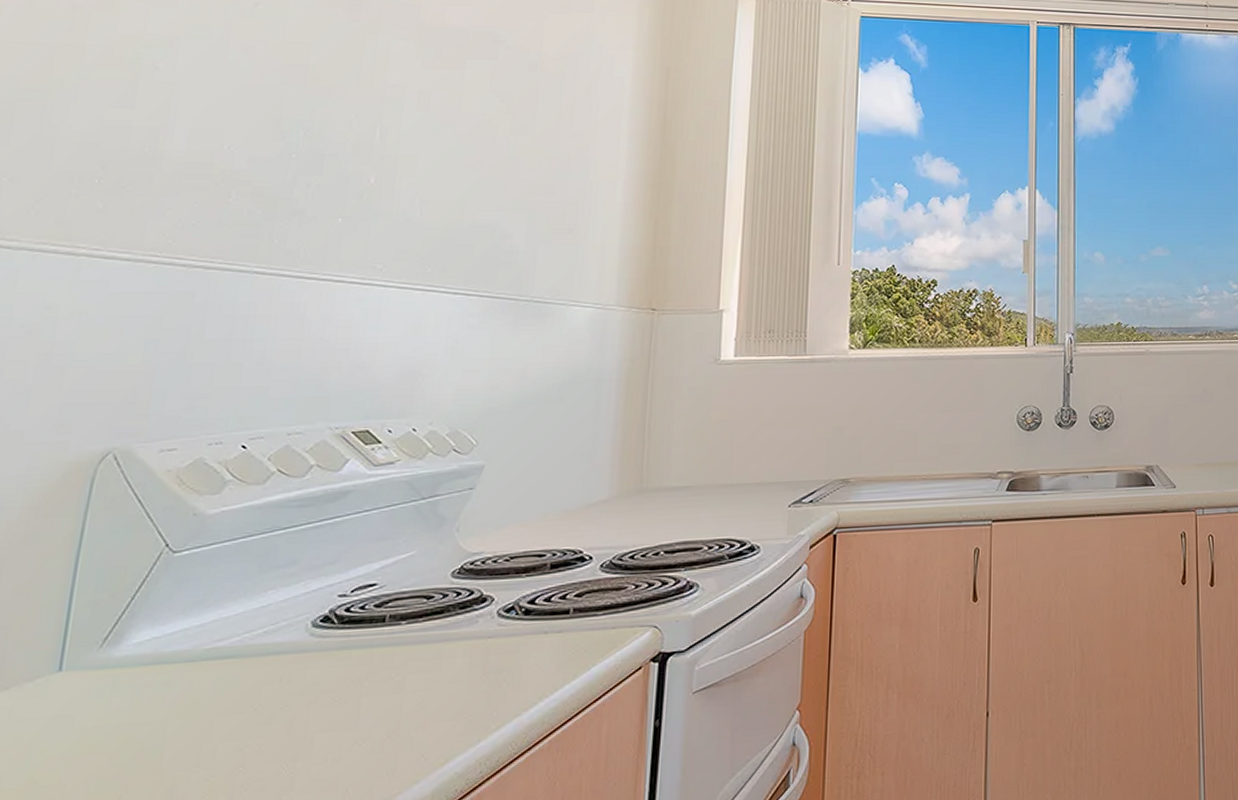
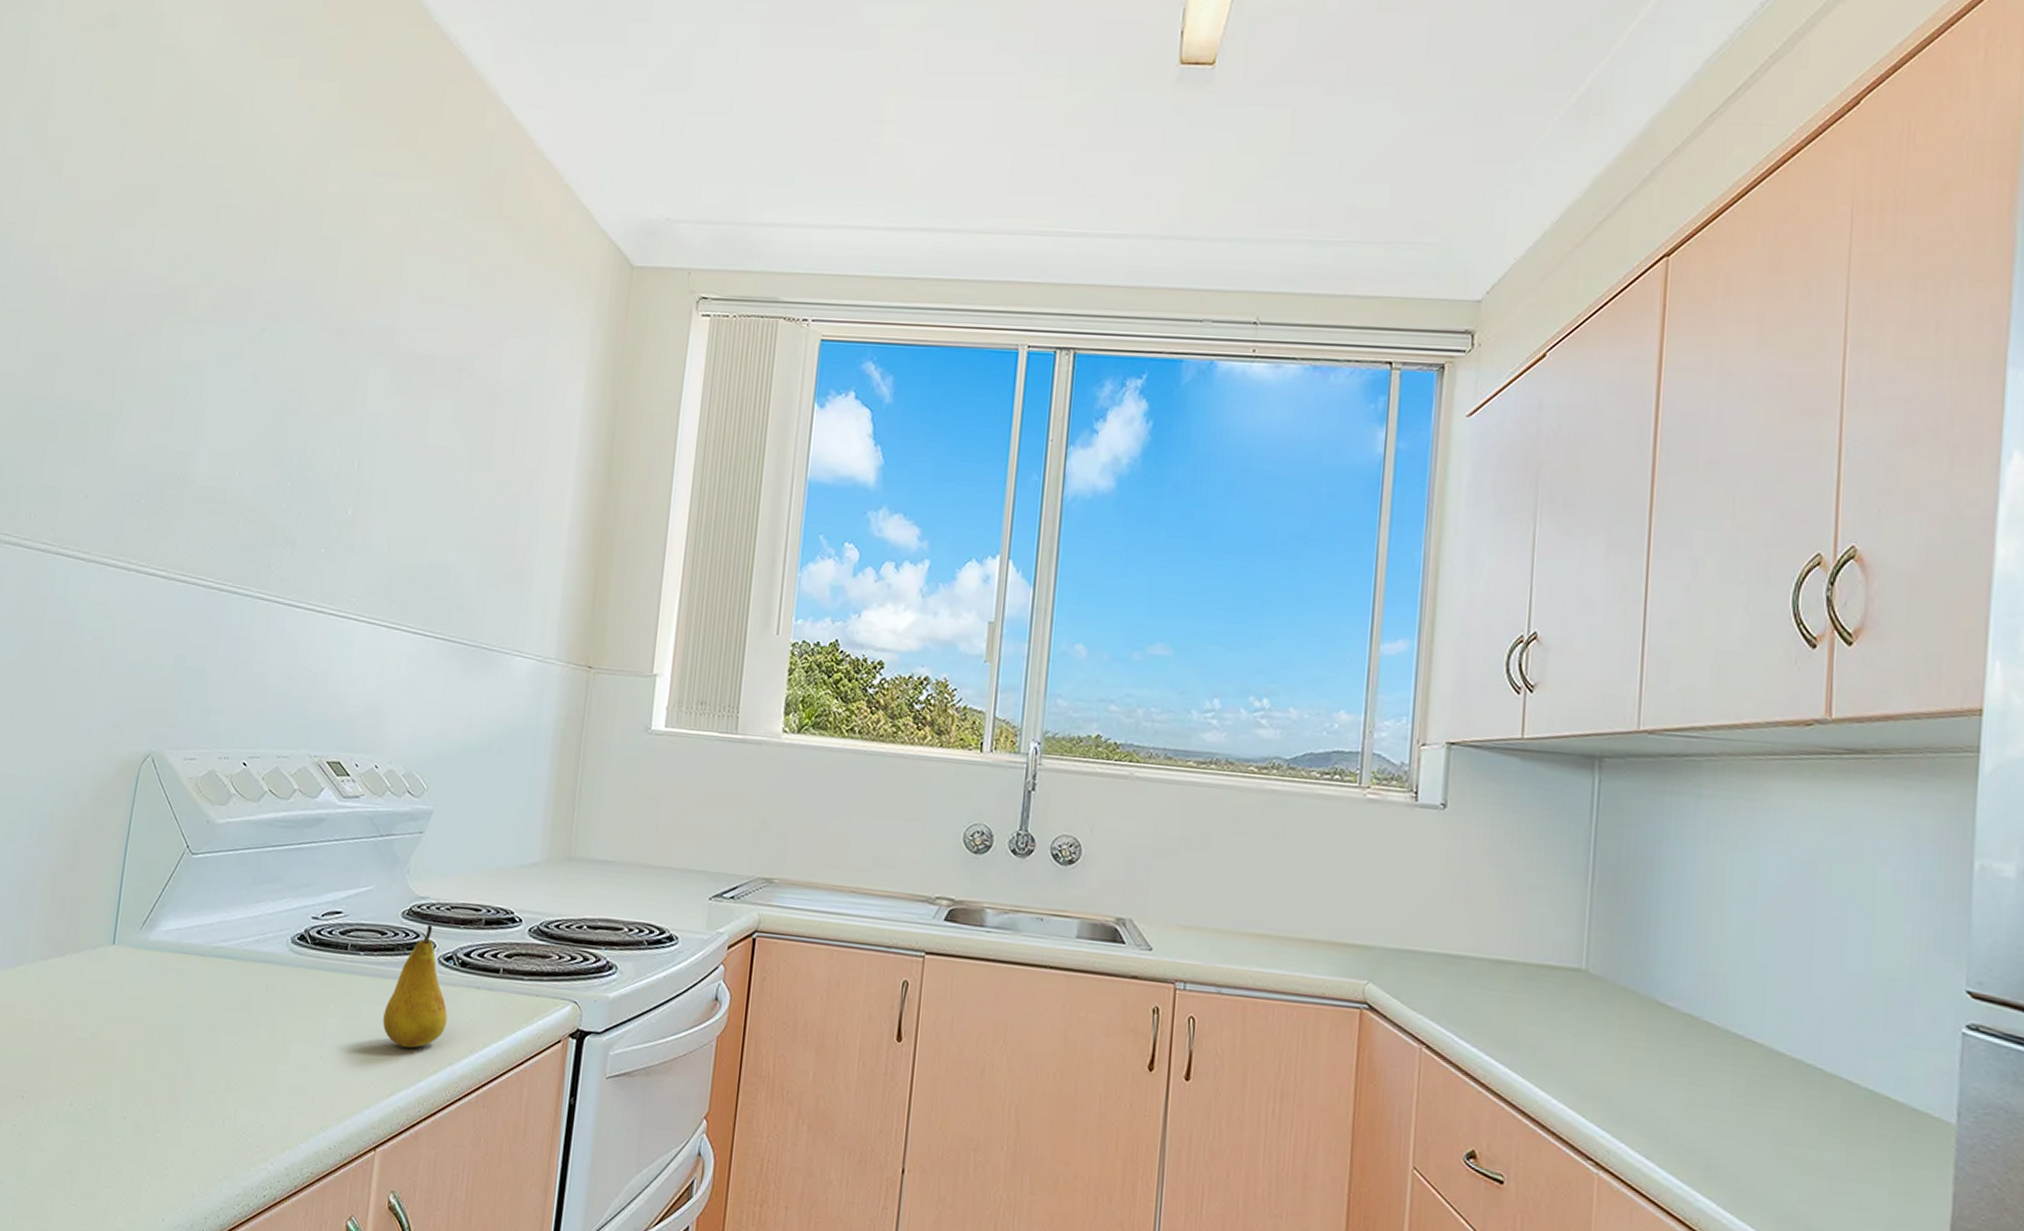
fruit: none [432,579,511,710] -> present [382,924,448,1048]

